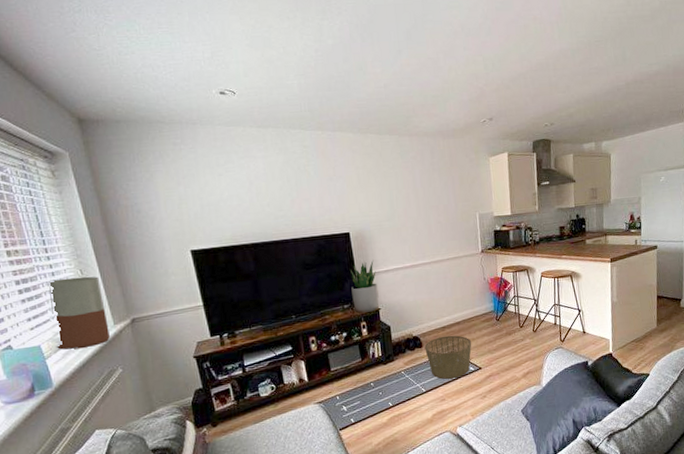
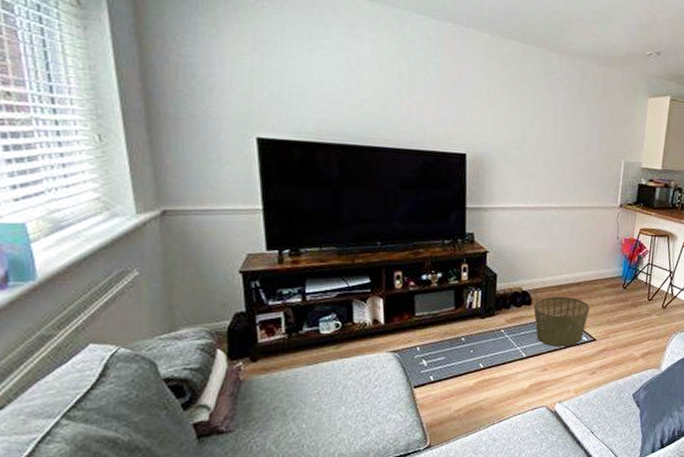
vase: present [49,276,110,350] -> none [48,140,128,237]
planter: present [349,259,380,313] -> none [456,191,491,254]

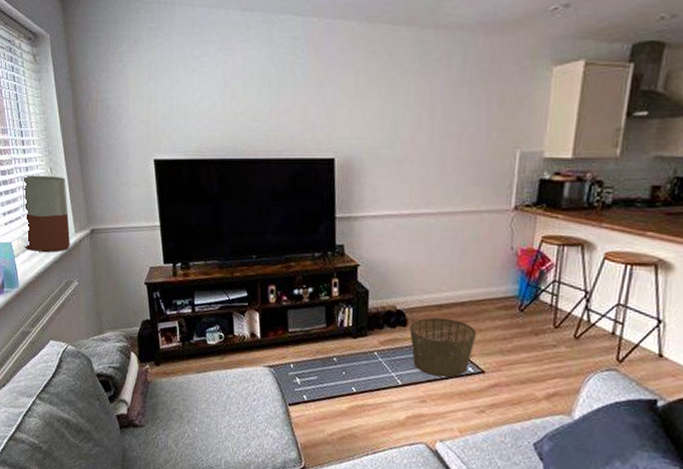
vase: none [48,140,128,237] -> present [23,175,70,253]

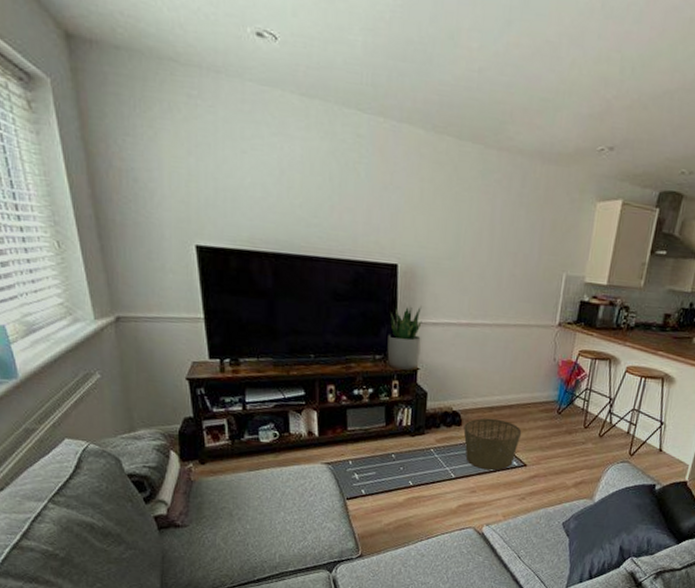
vase: present [23,175,70,253] -> none [18,247,88,340]
planter: none [326,198,361,267] -> present [387,305,422,371]

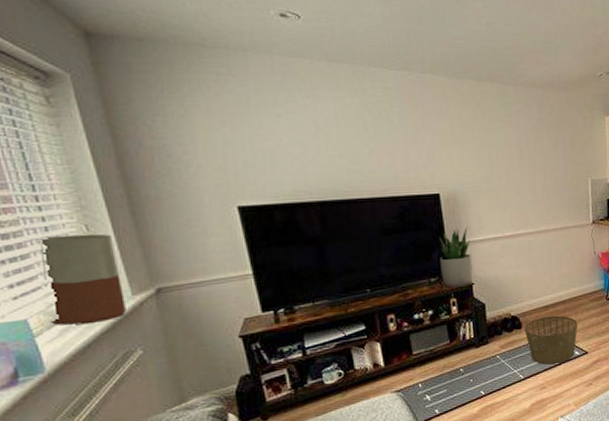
vase: none [18,247,88,340] -> present [40,233,126,326]

